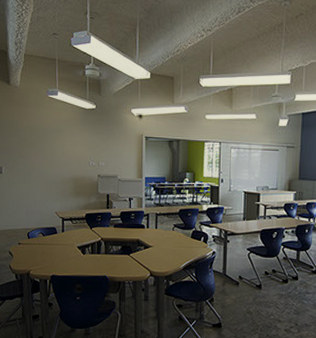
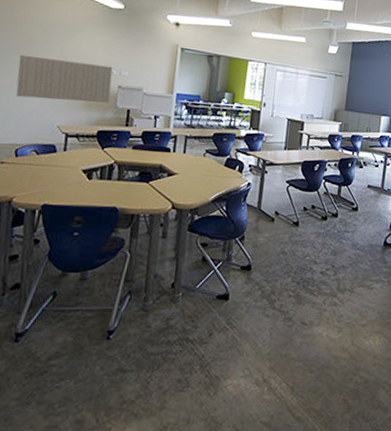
fabric panel: none [22,156,92,191] -> present [15,54,113,103]

